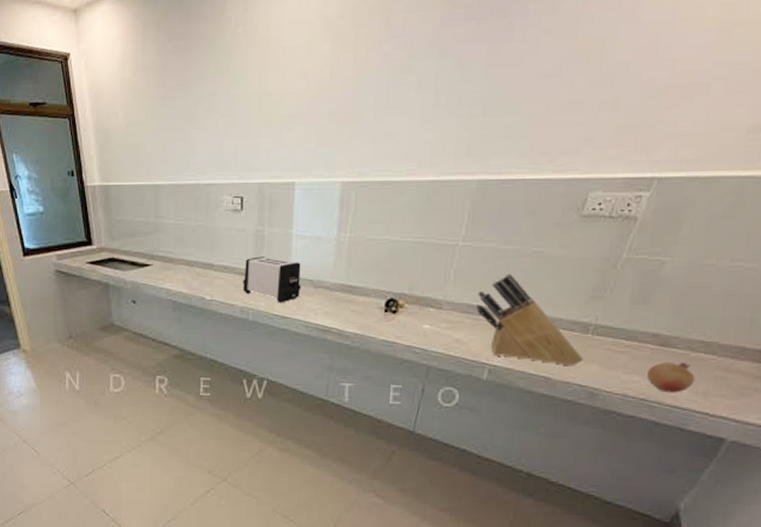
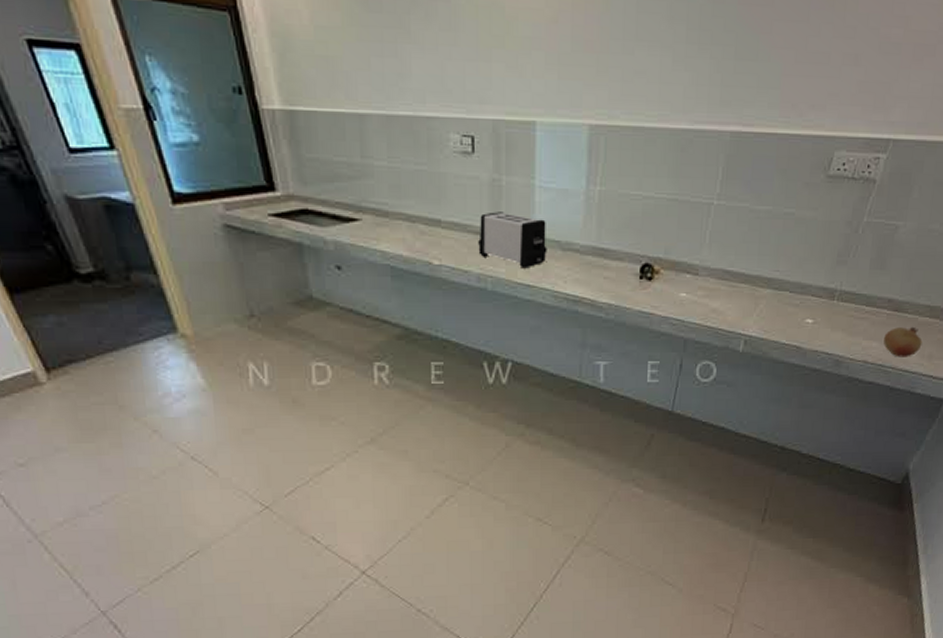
knife block: present [476,273,585,365] -> none [732,236,831,333]

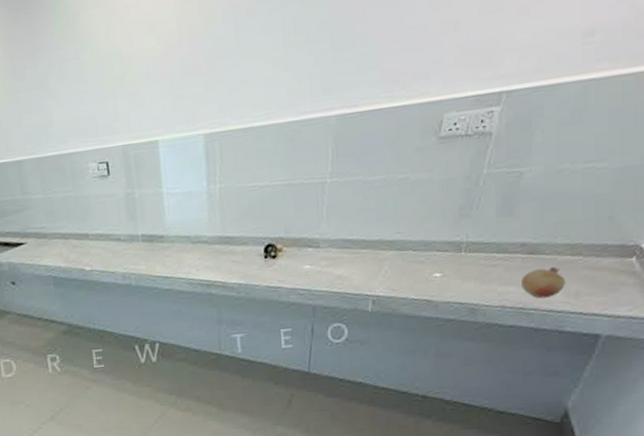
toaster: present [478,212,547,269] -> none [119,219,179,264]

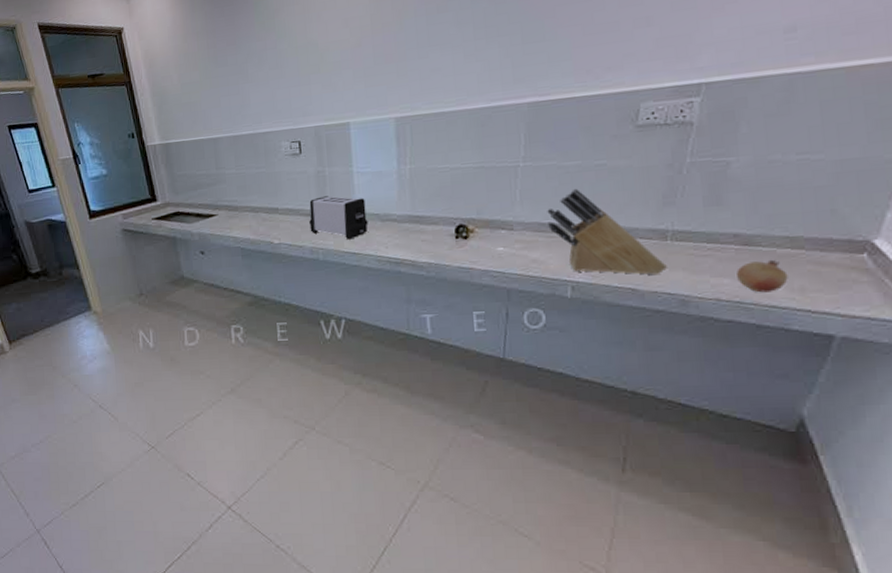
toaster: none [119,219,179,264] -> present [309,196,368,240]
knife block: none [352,203,461,286] -> present [547,188,669,275]

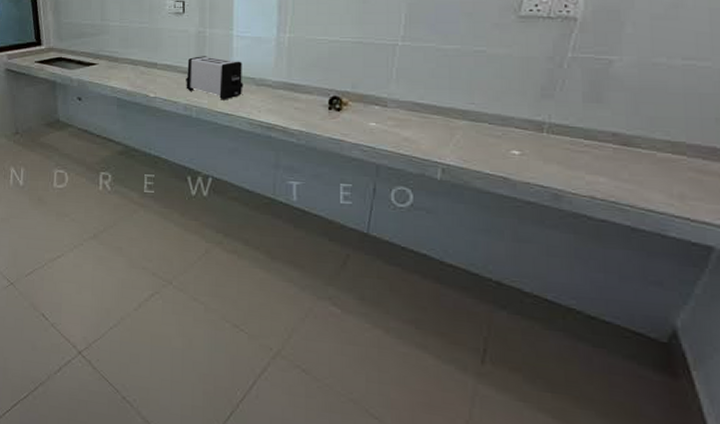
knife block: present [547,188,669,275] -> none [422,72,543,165]
fruit: present [737,259,788,293] -> none [614,162,668,196]

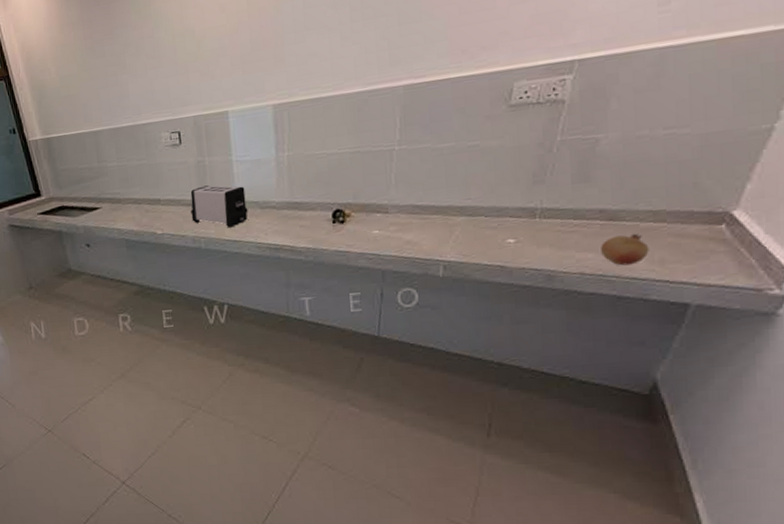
fruit: none [614,162,668,196] -> present [601,233,649,266]

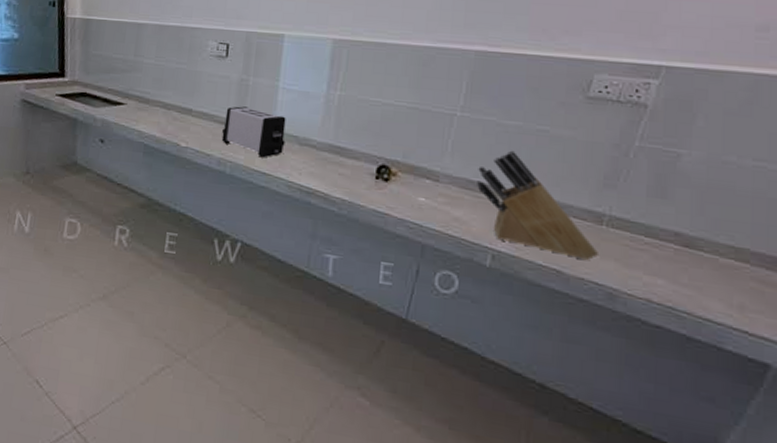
knife block: none [421,170,536,252] -> present [477,150,600,260]
fruit: present [601,233,649,266] -> none [673,266,728,304]

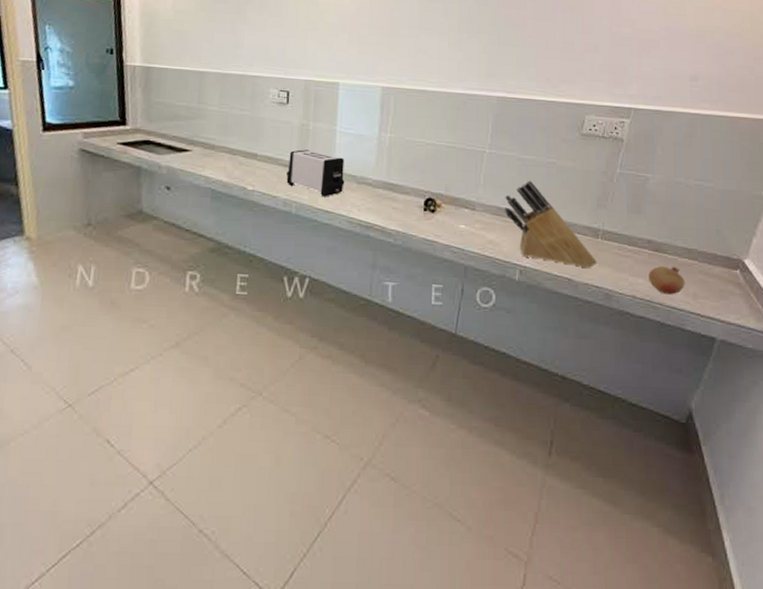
fruit: none [673,266,728,304] -> present [649,266,685,295]

